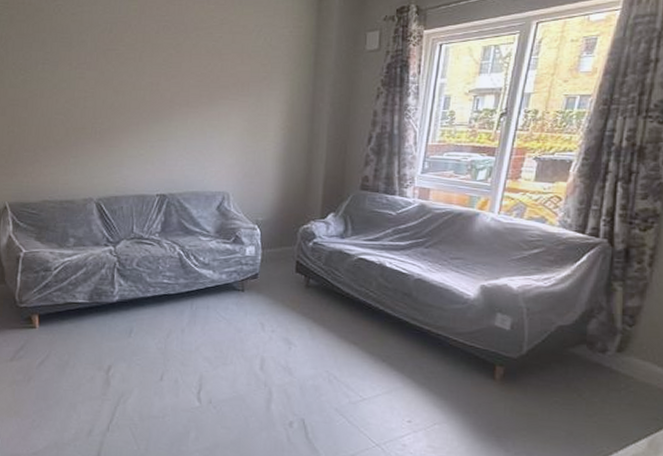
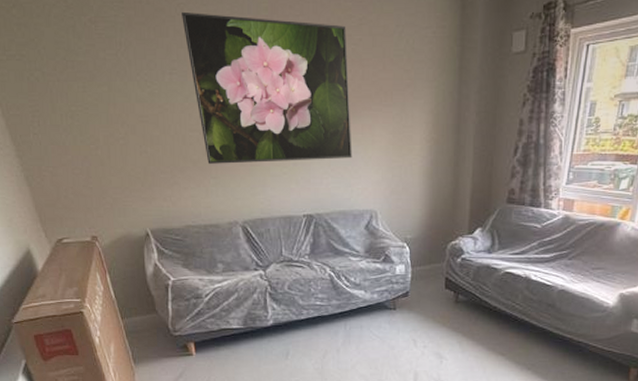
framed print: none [58,11,208,145] -> present [182,11,352,164]

